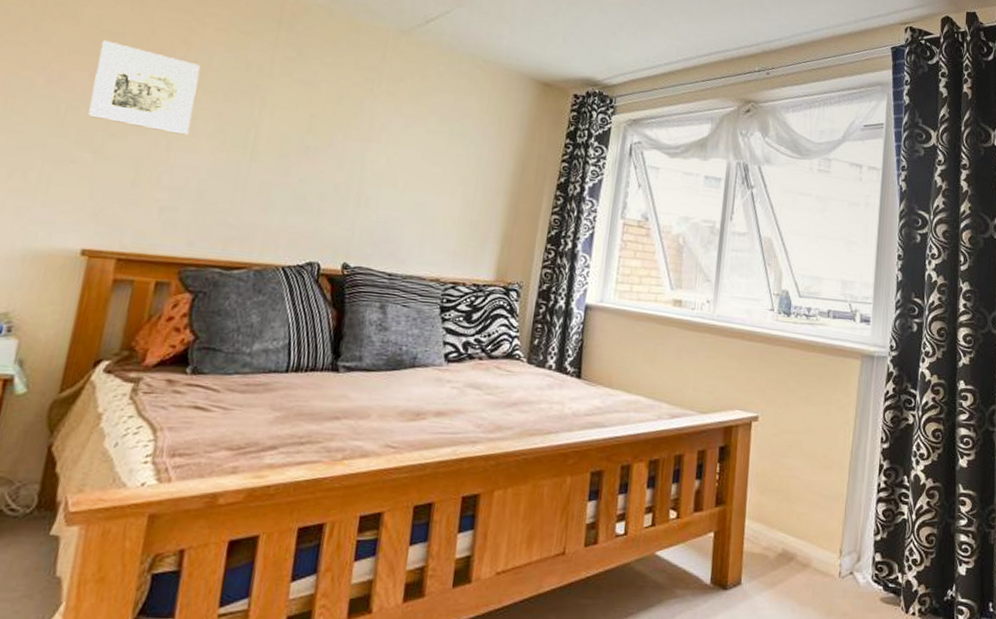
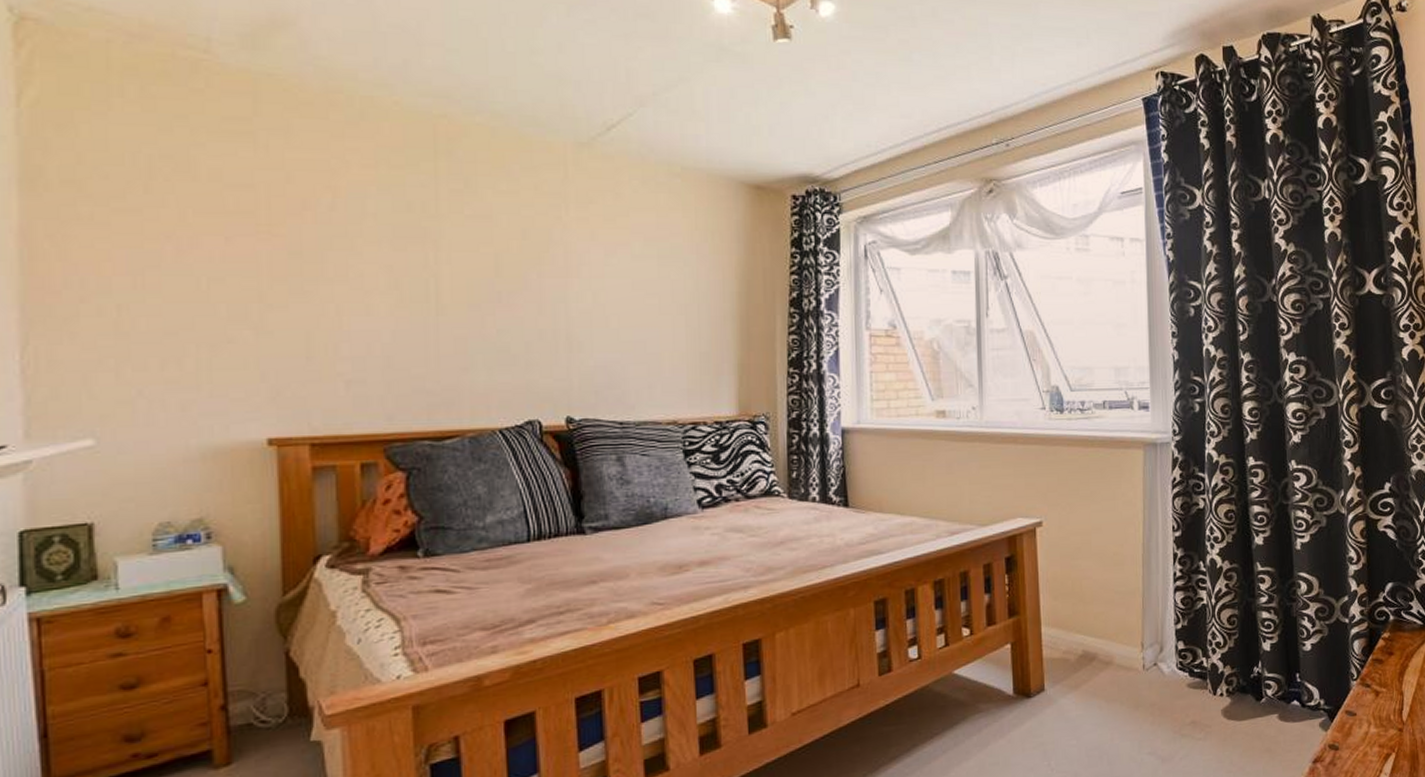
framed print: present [88,40,201,135] -> none [229,195,359,295]

